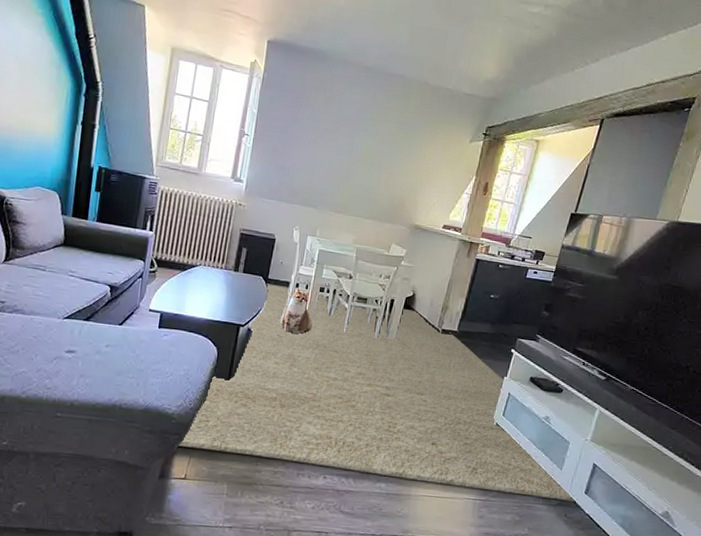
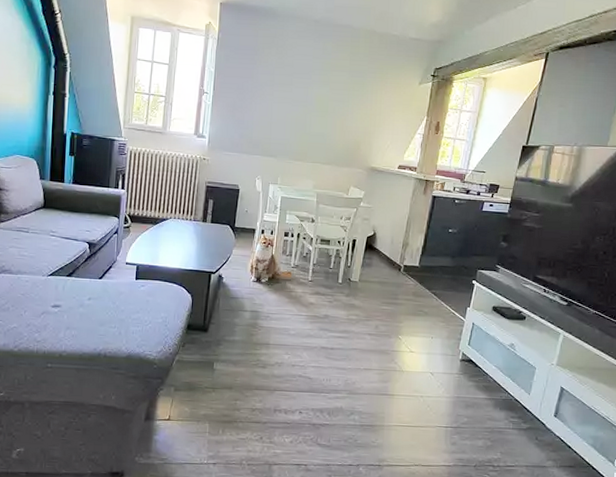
rug: present [178,283,576,502] -> none [161,232,545,425]

